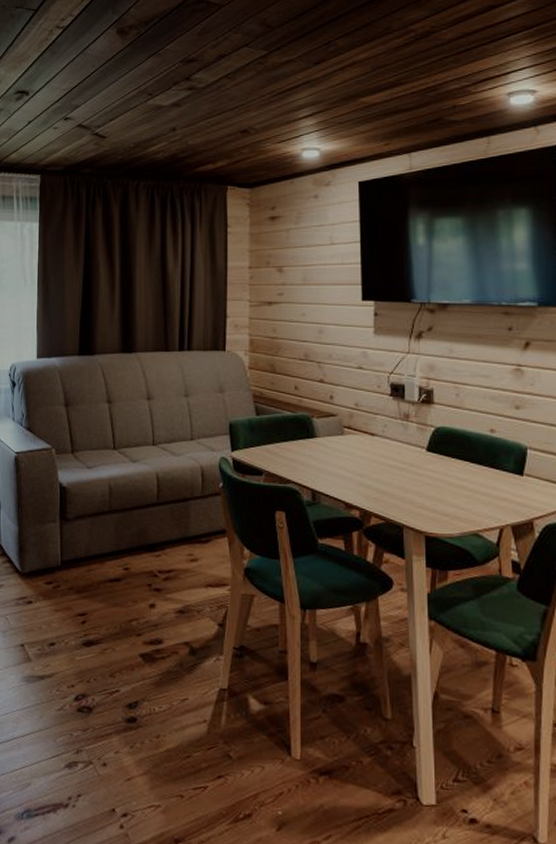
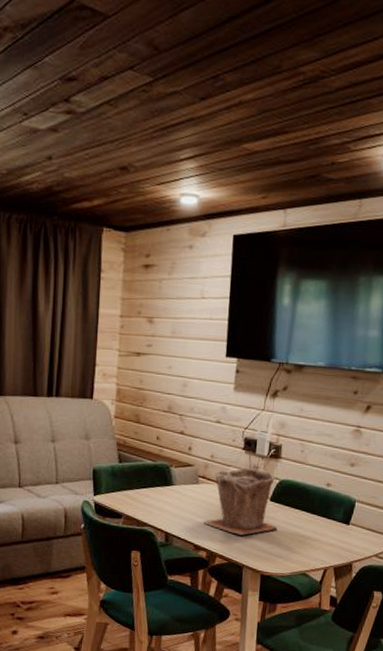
plant pot: none [354,415,439,491] -> present [204,468,278,536]

